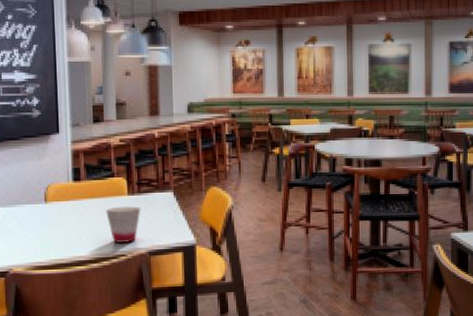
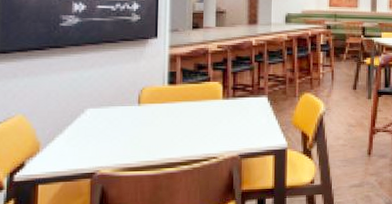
cup: present [106,206,141,244] -> none [200,110,235,146]

